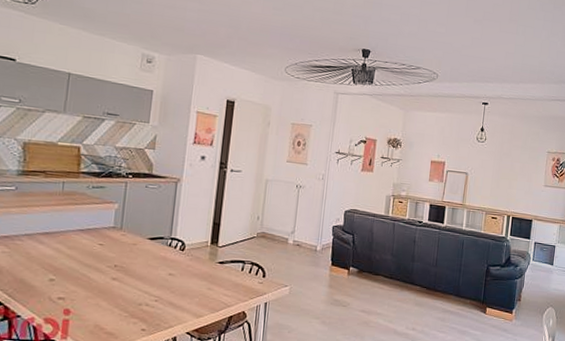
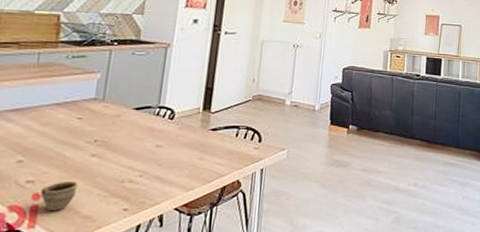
cup: none [70,300,102,326] -> present [40,181,78,212]

